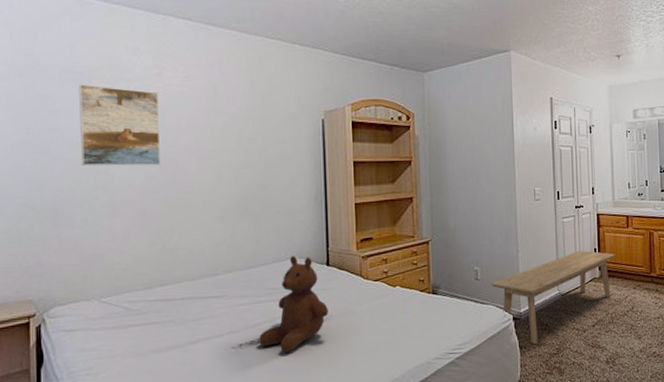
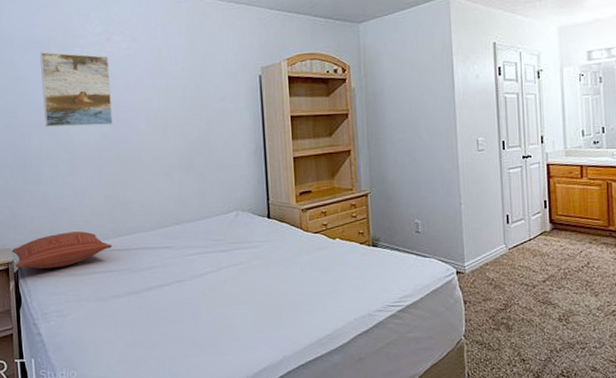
pillow: none [34,280,154,322] -> present [11,231,112,269]
teddy bear: present [258,256,328,353] -> none [206,209,271,301]
bench: present [491,250,615,344] -> none [432,202,568,299]

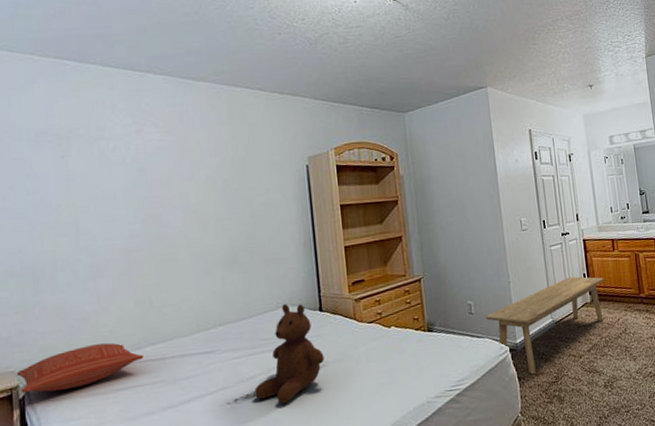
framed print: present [40,52,114,128] -> none [56,145,145,229]
teddy bear: none [206,209,271,301] -> present [253,303,324,404]
bench: none [432,202,568,299] -> present [485,276,604,374]

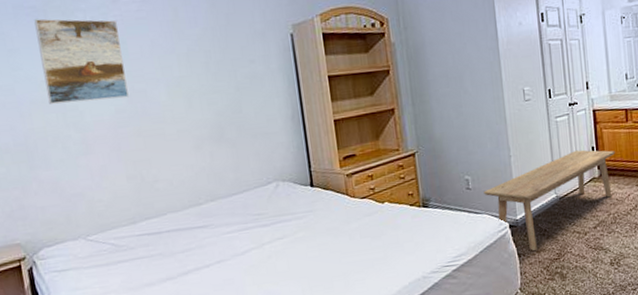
pillow: present [16,342,143,394] -> none [22,217,140,265]
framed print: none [56,145,145,229] -> present [34,18,130,105]
teddy bear: present [253,303,324,404] -> none [248,179,318,277]

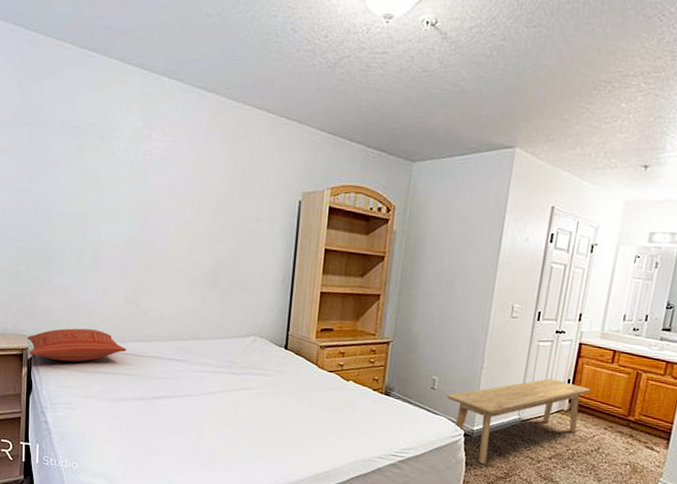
pillow: none [22,217,140,265] -> present [27,328,126,362]
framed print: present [34,18,130,105] -> none [73,138,146,228]

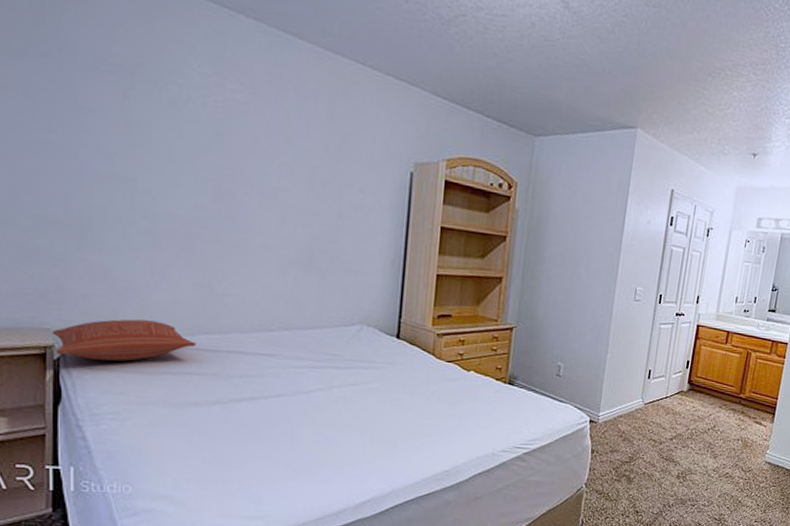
bench: present [447,378,591,464] -> none [572,360,708,449]

